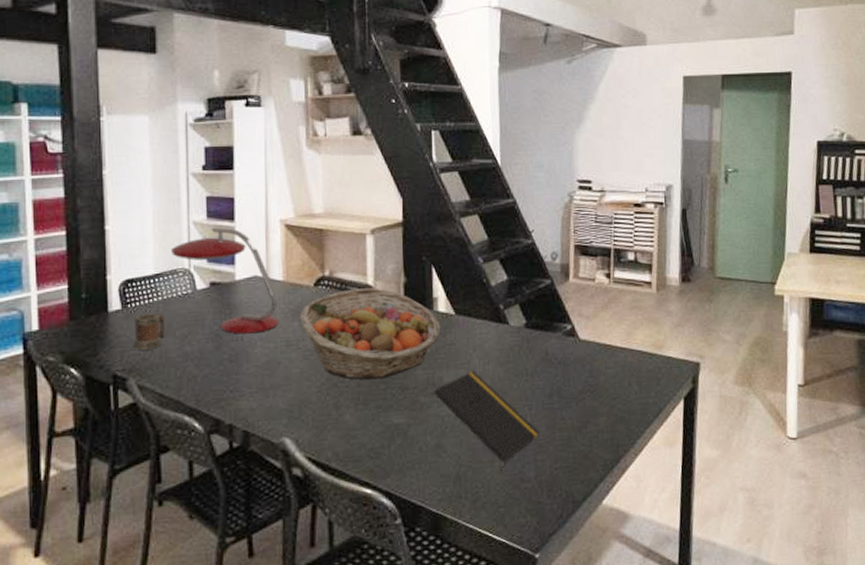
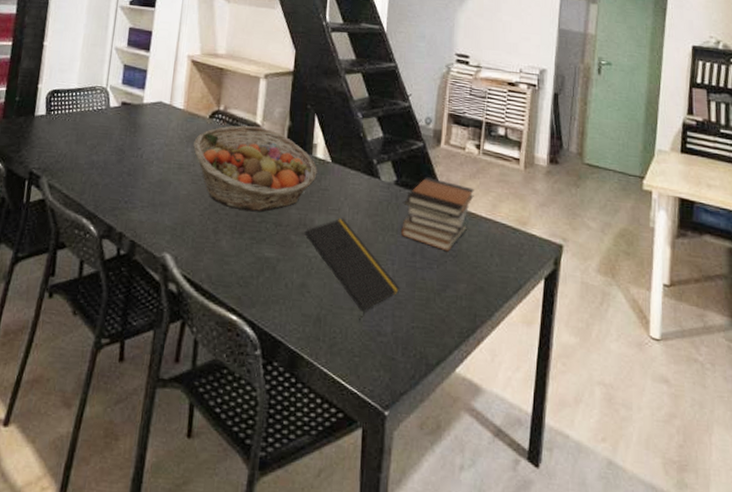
mug: present [134,313,166,350] -> none [50,121,81,154]
desk lamp: present [171,227,279,334] -> none [94,54,177,153]
book stack: none [536,315,608,388] -> present [401,177,474,252]

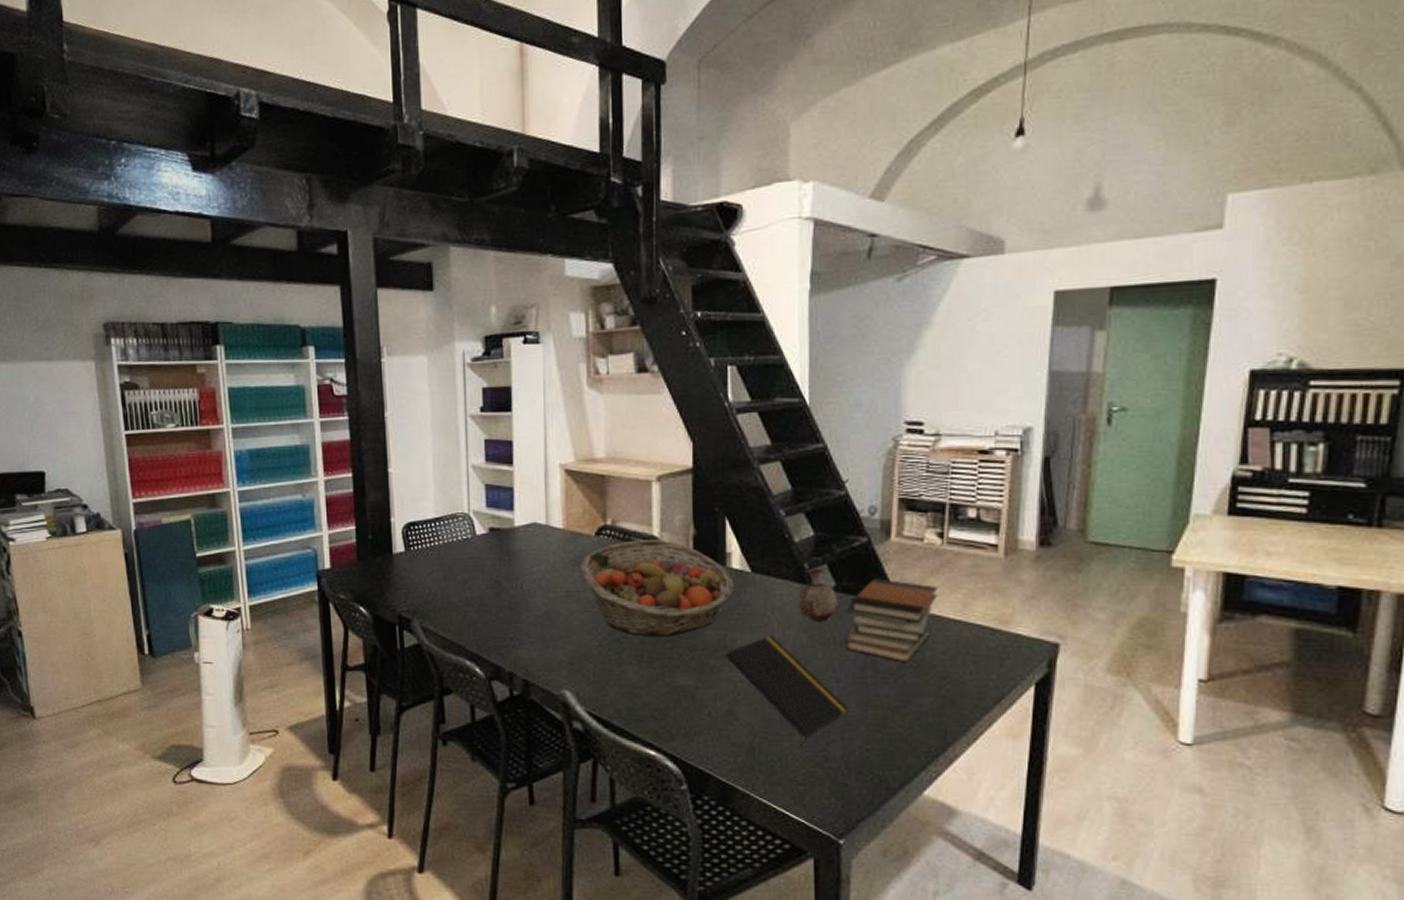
vase: none [367,164,398,211] -> present [799,568,839,623]

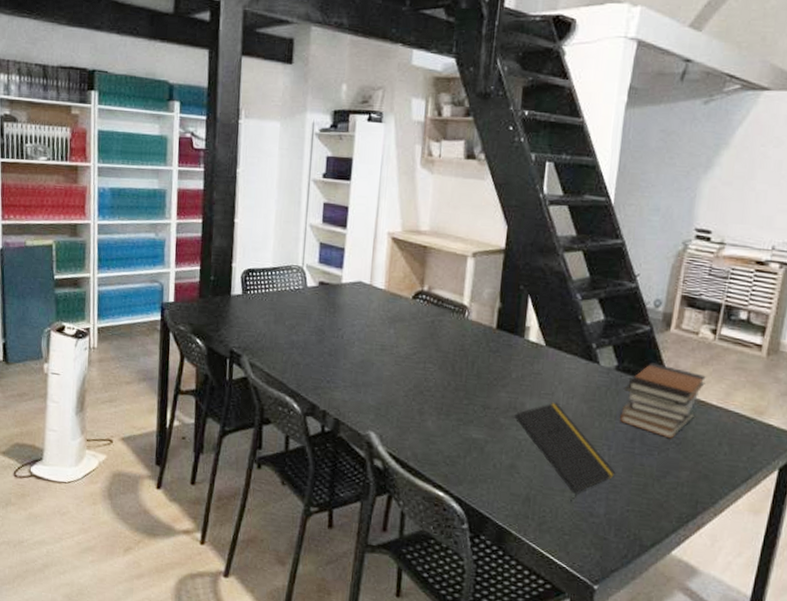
fruit basket: present [581,540,735,637] -> none [396,306,530,394]
vase: present [799,568,839,623] -> none [583,348,619,397]

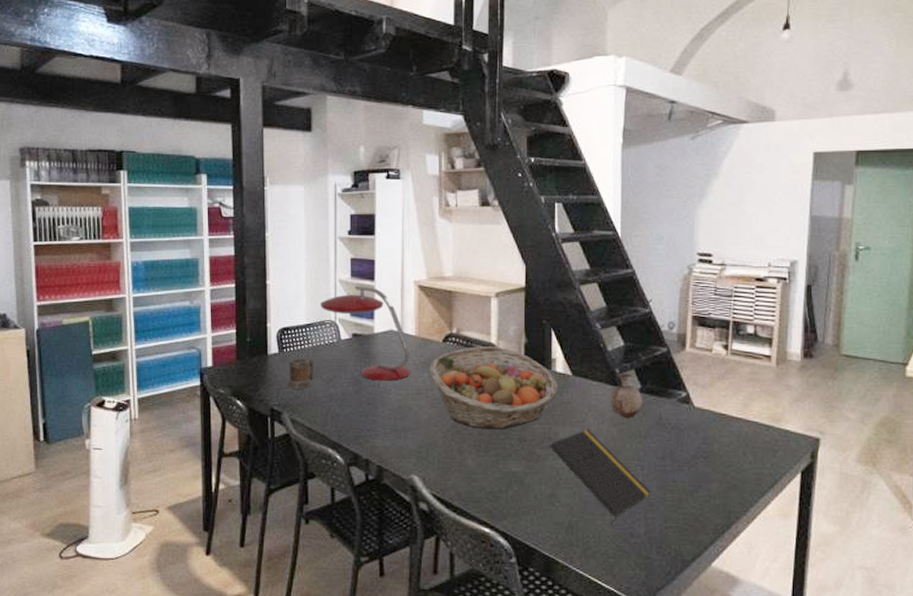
mug: none [249,301,278,334] -> present [288,358,315,389]
desk lamp: none [288,232,378,334] -> present [321,285,411,381]
fruit basket: none [396,306,530,394] -> present [430,346,558,430]
vase: none [583,348,619,397] -> present [611,373,644,419]
book stack: present [620,362,706,439] -> none [649,382,724,453]

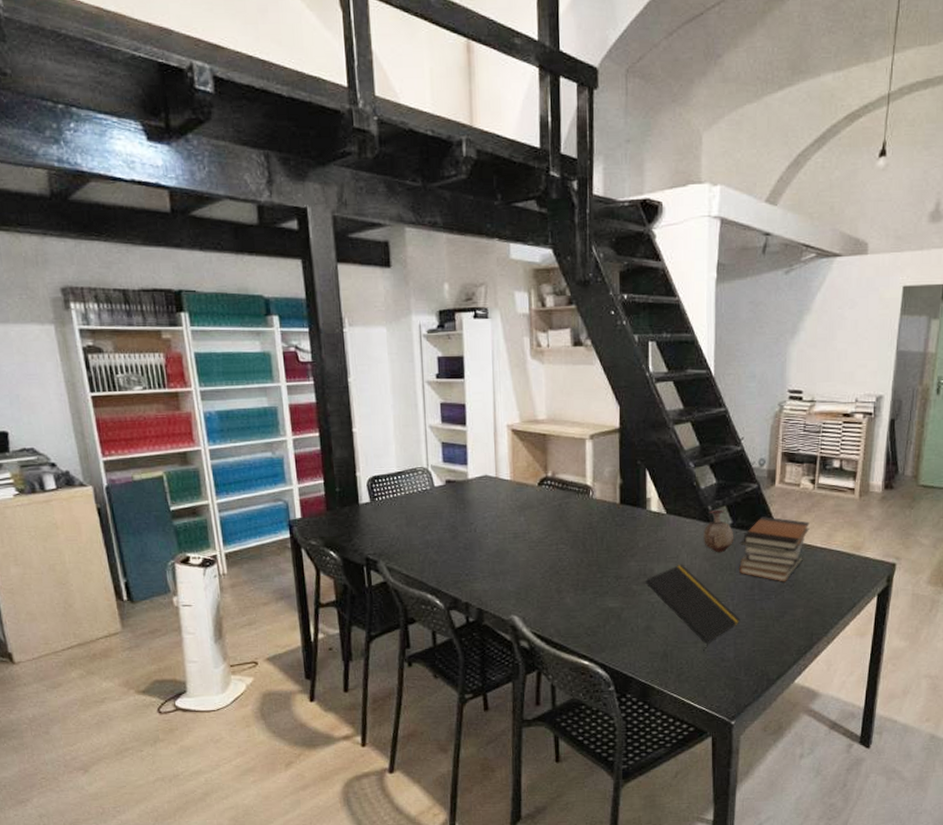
mug: present [288,358,315,389] -> none [382,506,409,537]
desk lamp: present [321,285,411,381] -> none [411,431,507,526]
fruit basket: present [430,346,558,430] -> none [526,488,653,569]
book stack: none [649,382,724,453] -> present [739,516,810,582]

